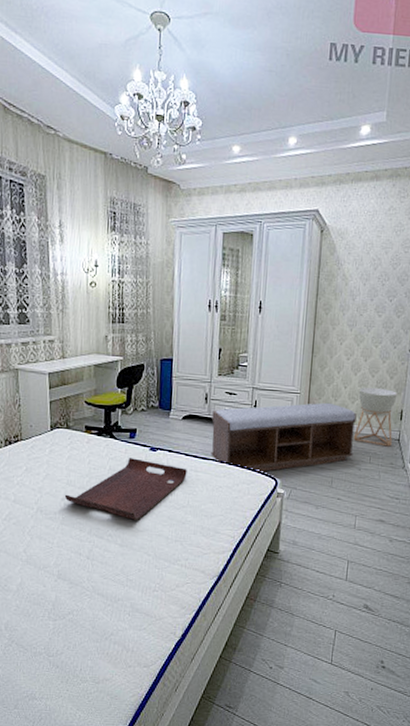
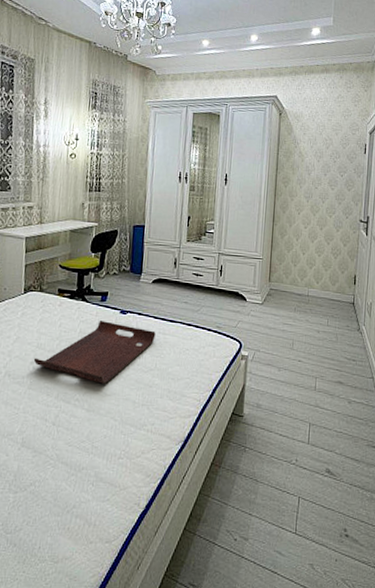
bench: present [211,402,357,472] -> none [178,267,314,335]
planter: present [353,387,398,447] -> none [312,253,351,310]

